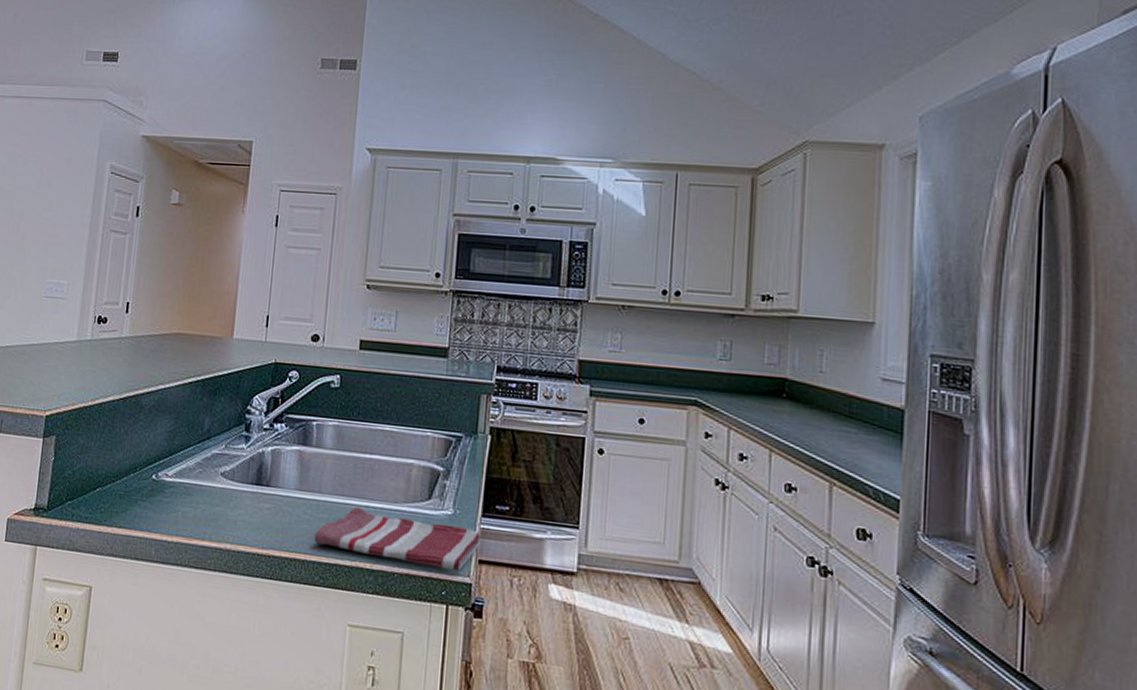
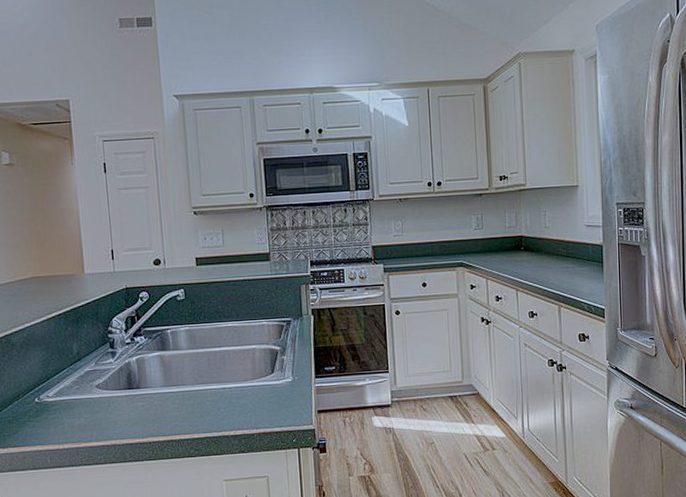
dish towel: present [314,506,481,572] -> none [184,388,318,425]

